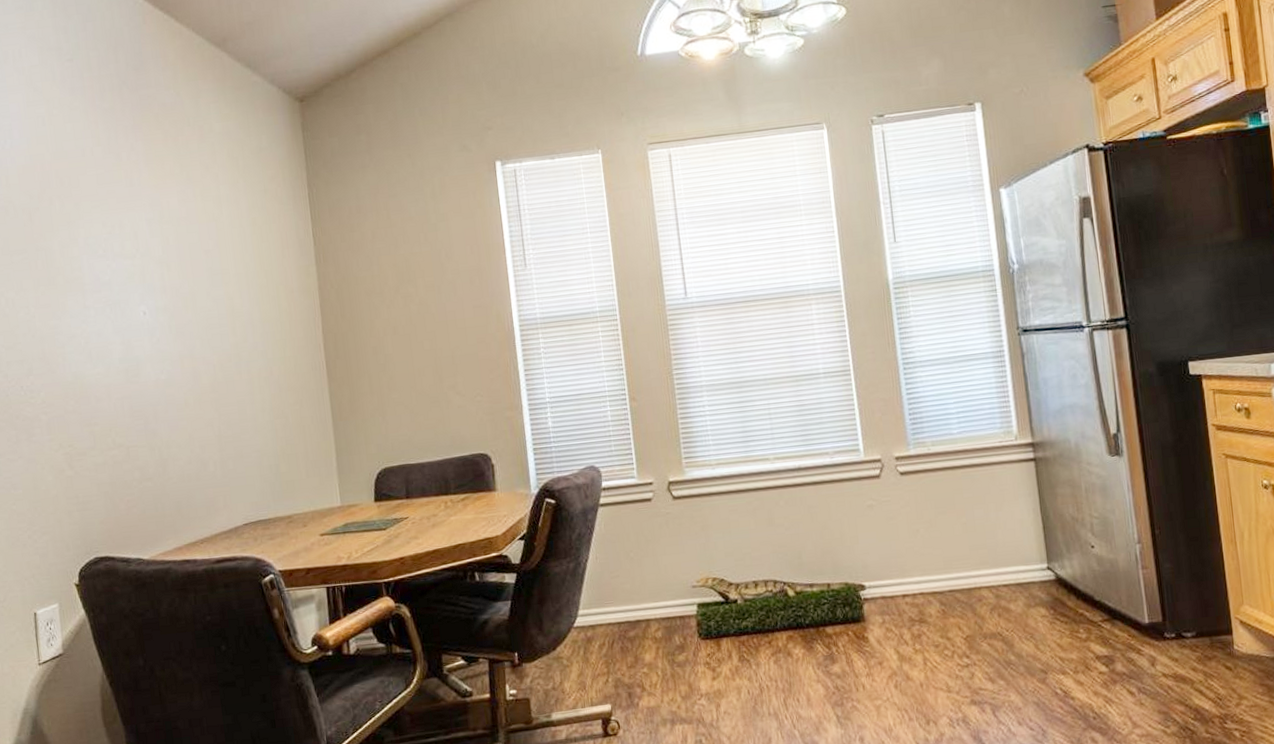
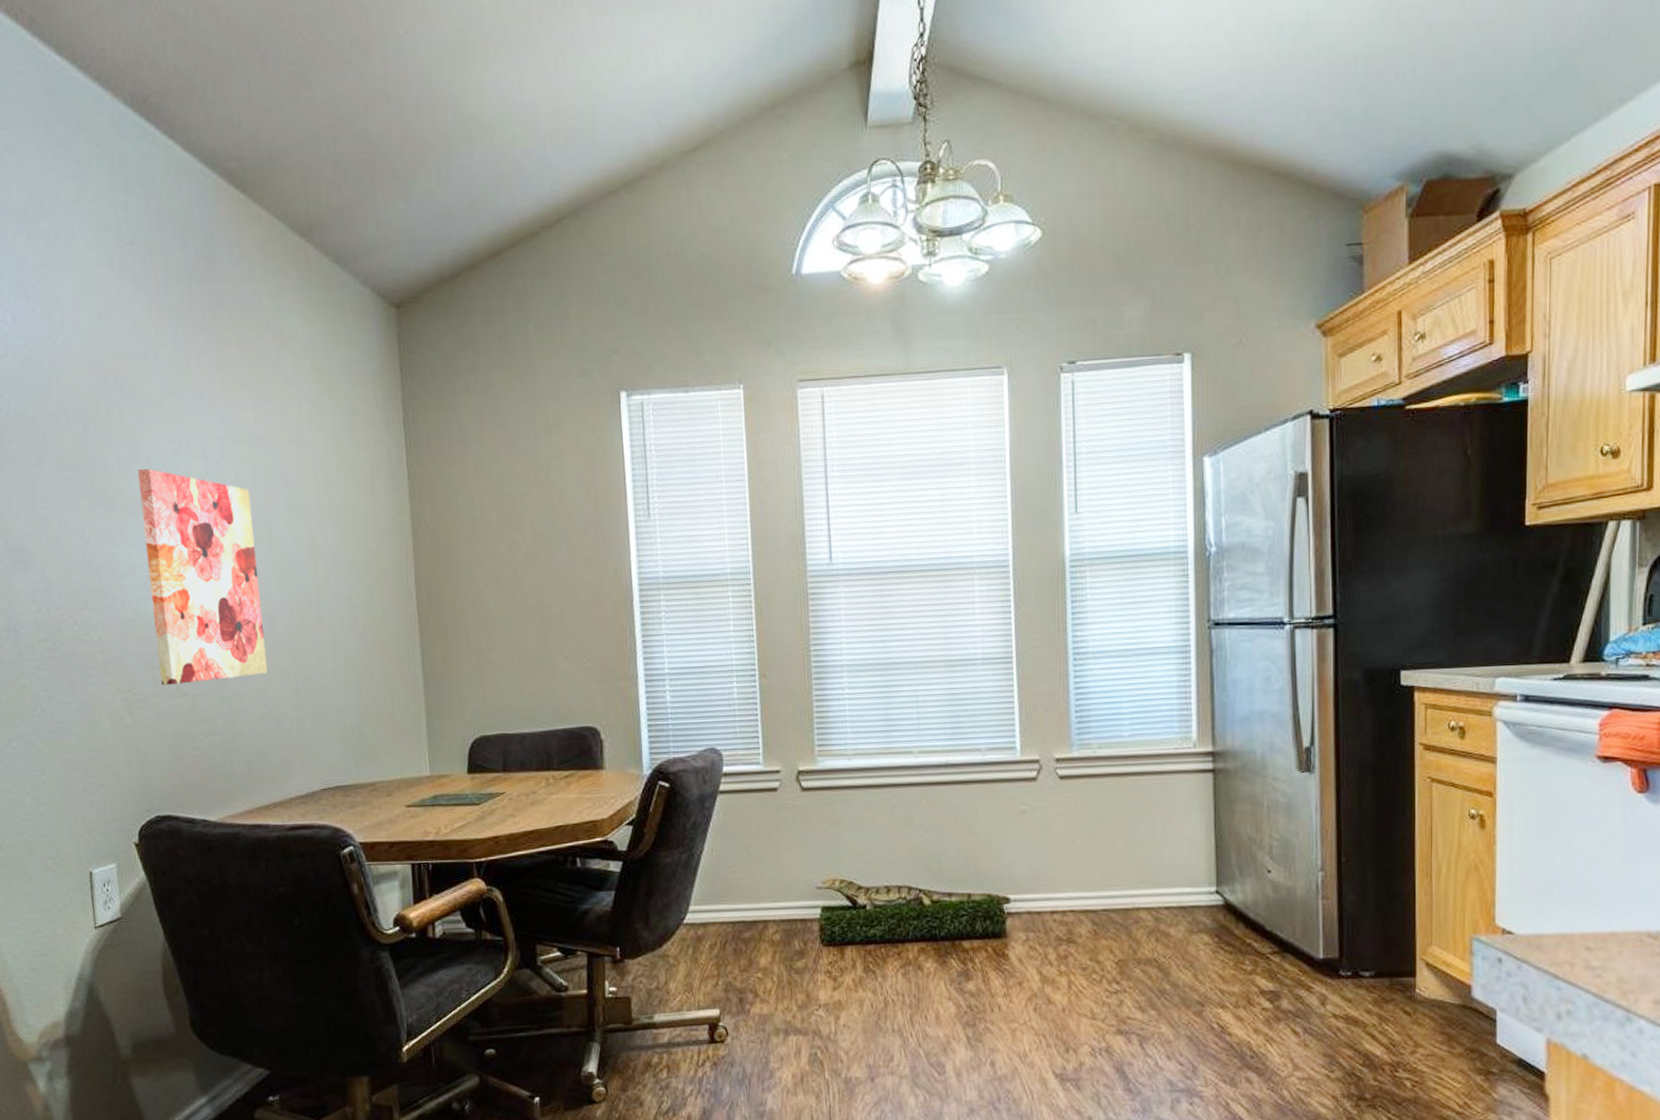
wall art: none [76,249,194,439] -> present [137,468,268,685]

